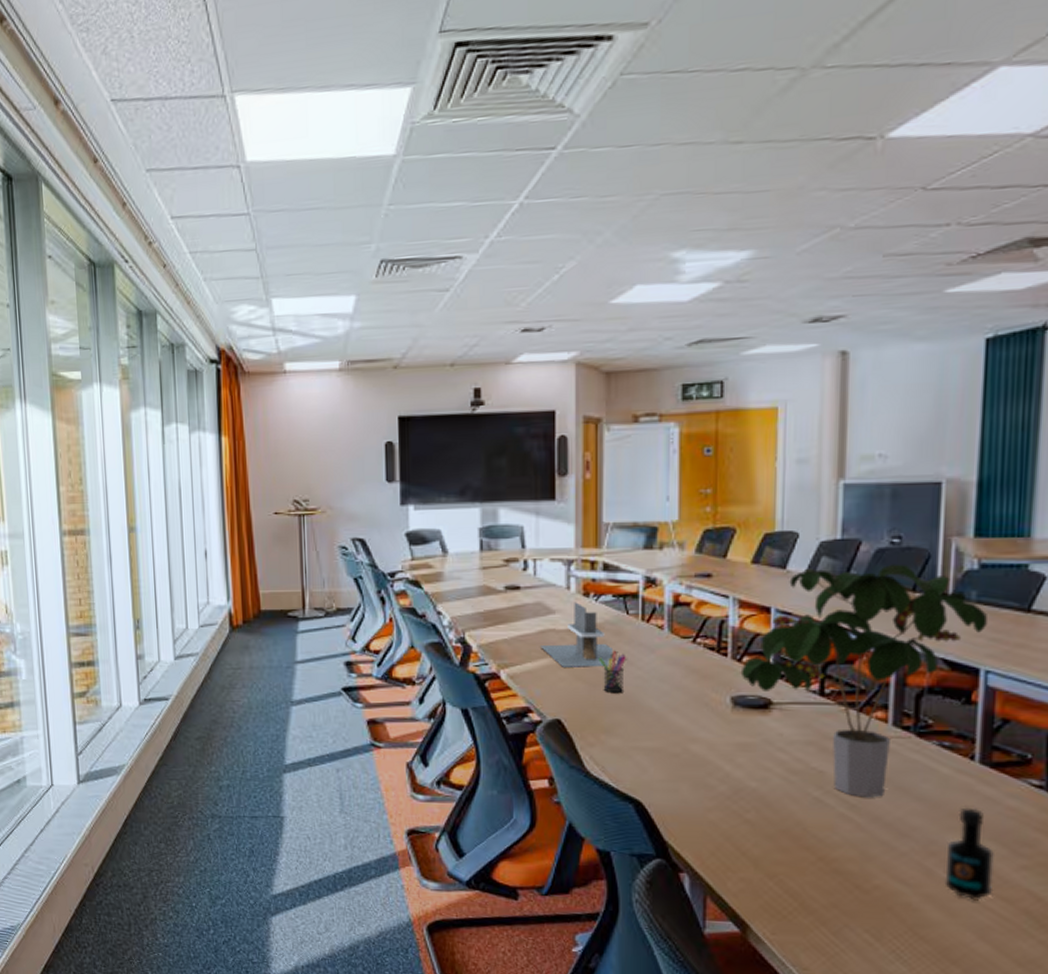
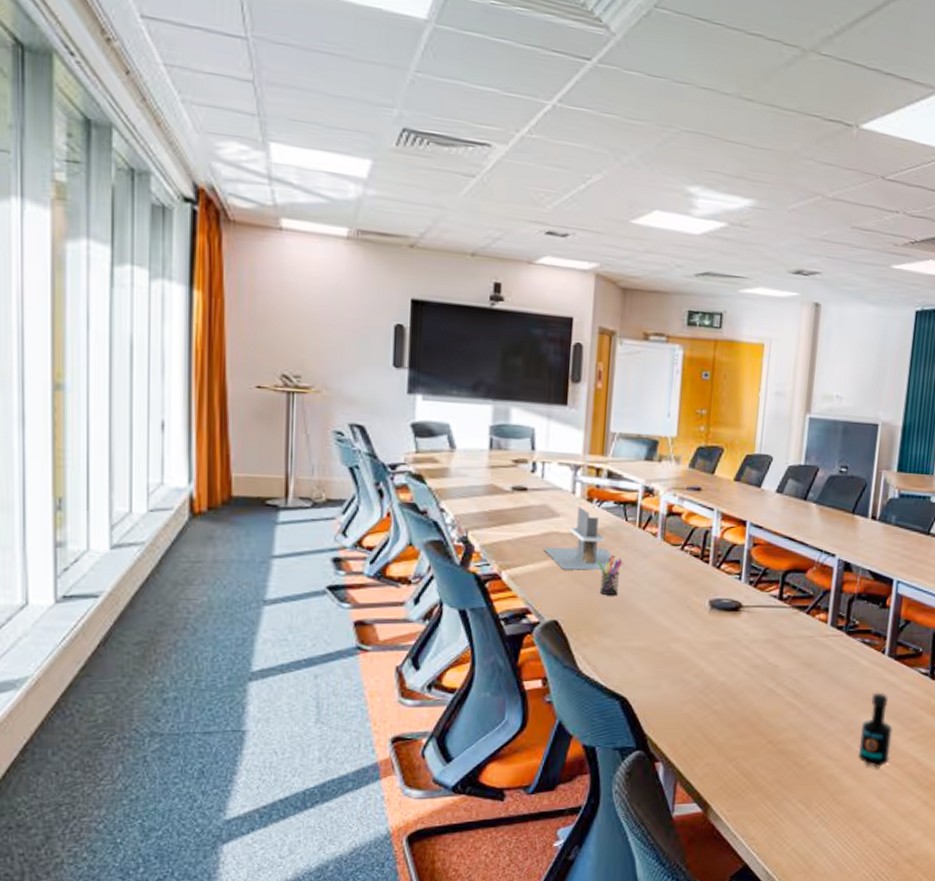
potted plant: present [740,564,989,798] -> none [718,488,902,687]

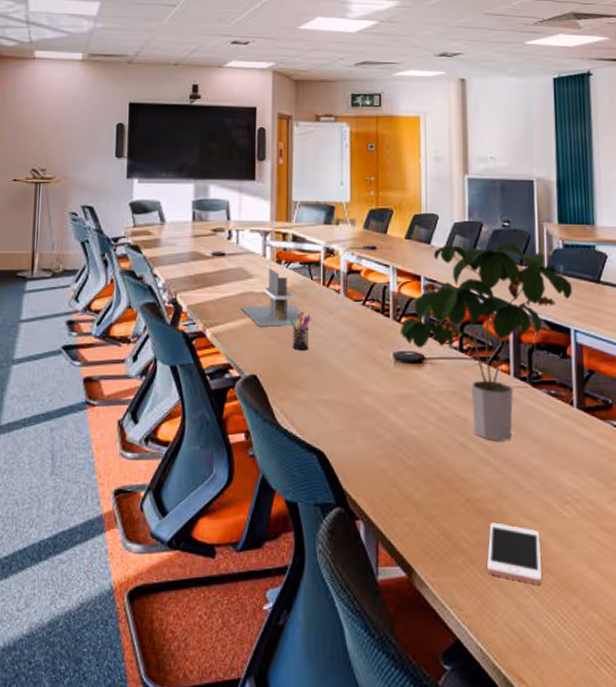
potted plant: none [718,488,902,687] -> present [400,242,573,442]
cell phone: none [781,761,836,815] -> present [487,522,542,584]
bottle: present [858,693,893,768] -> none [559,447,596,532]

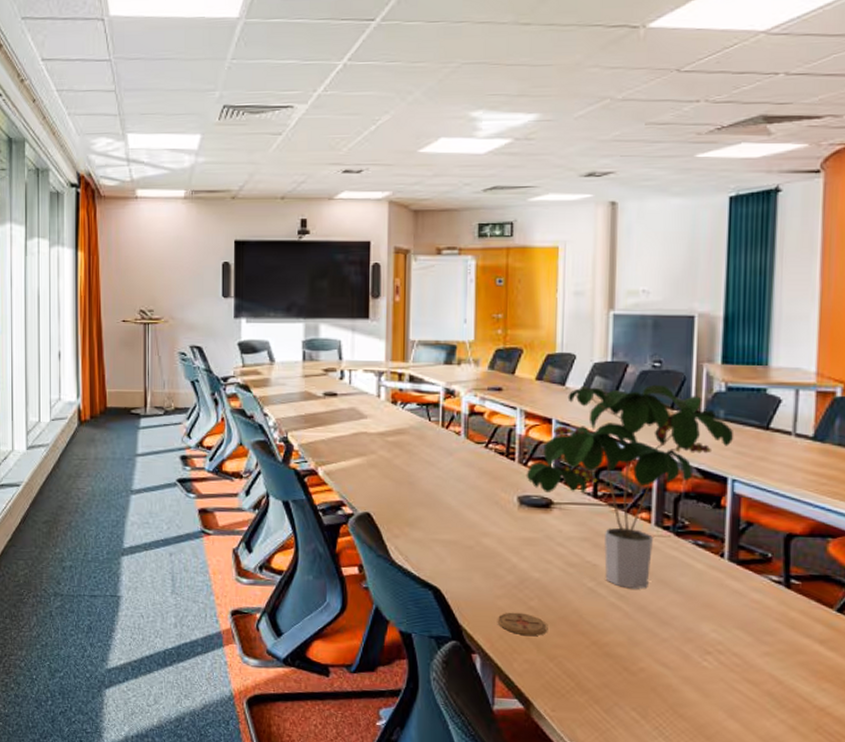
desk organizer: present [241,268,301,327] -> none [354,409,418,467]
pen holder: present [288,311,311,349] -> none [404,452,428,490]
coaster: none [378,472,426,496] -> present [497,612,548,636]
cell phone: present [487,522,542,584] -> none [612,666,674,728]

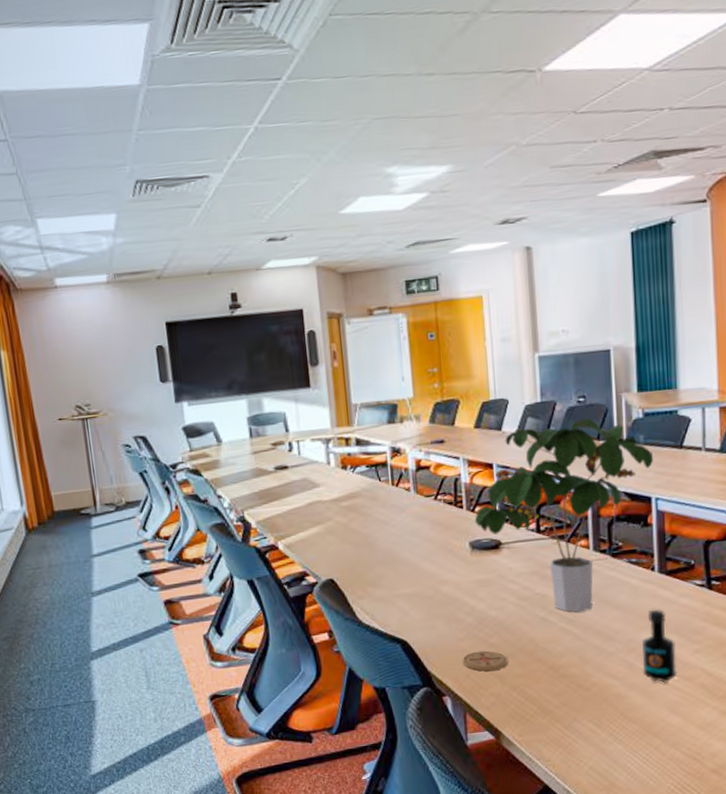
bottle: none [700,599,741,683] -> present [641,609,678,683]

